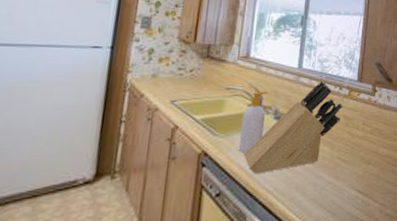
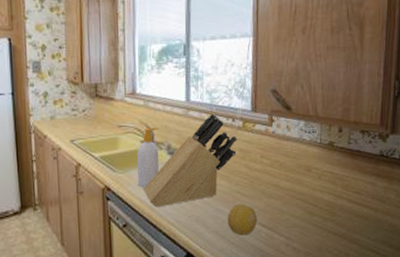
fruit: none [326,170,355,203] -> present [228,204,257,236]

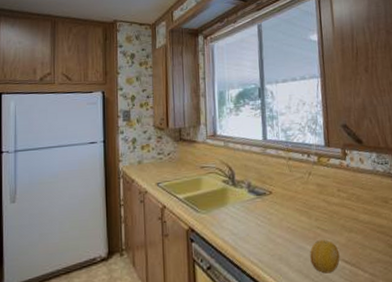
soap bottle: present [137,127,160,188] -> none [219,166,241,228]
knife block: present [142,113,238,207] -> none [225,150,314,247]

